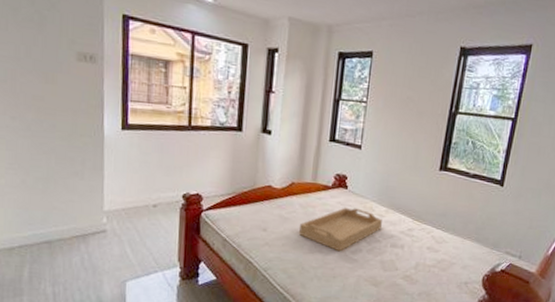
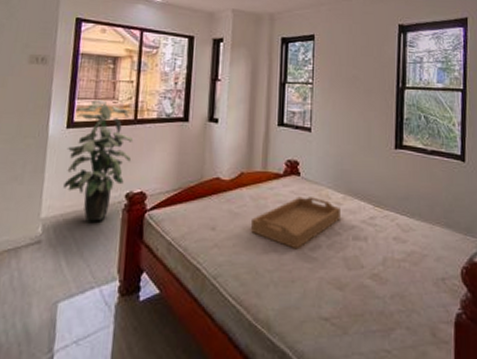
indoor plant: none [123,103,187,218] -> present [63,100,132,222]

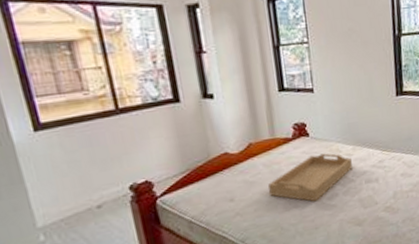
indoor plant: present [63,100,132,222] -> none [39,93,126,221]

